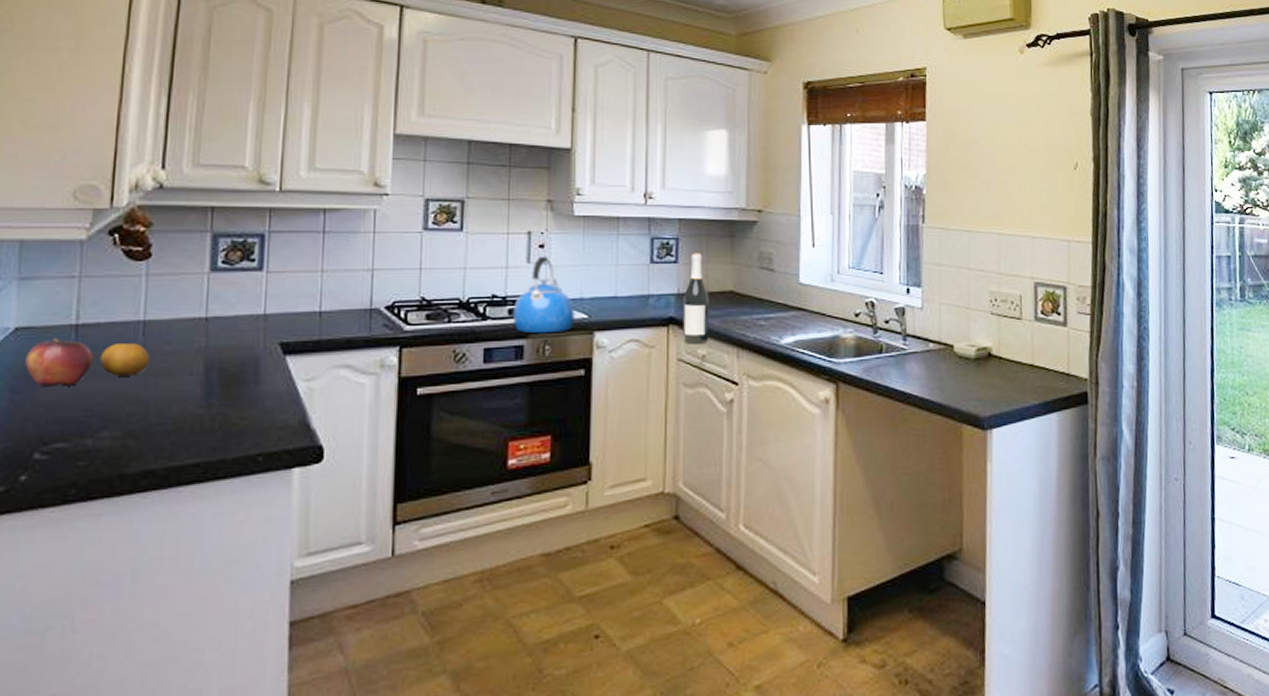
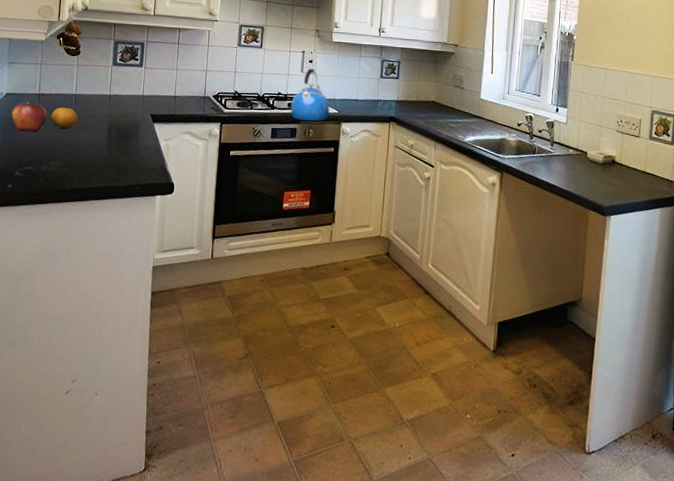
wine bottle: present [683,253,709,346] -> none [399,72,418,138]

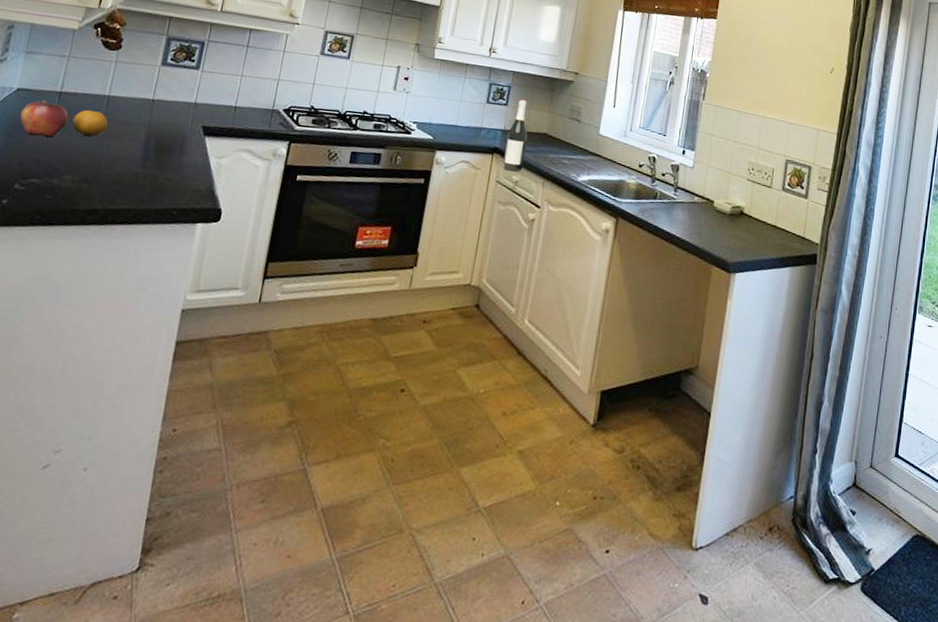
kettle: present [290,68,330,122] -> none [376,86,424,148]
wine bottle: none [399,72,418,138] -> present [502,99,528,173]

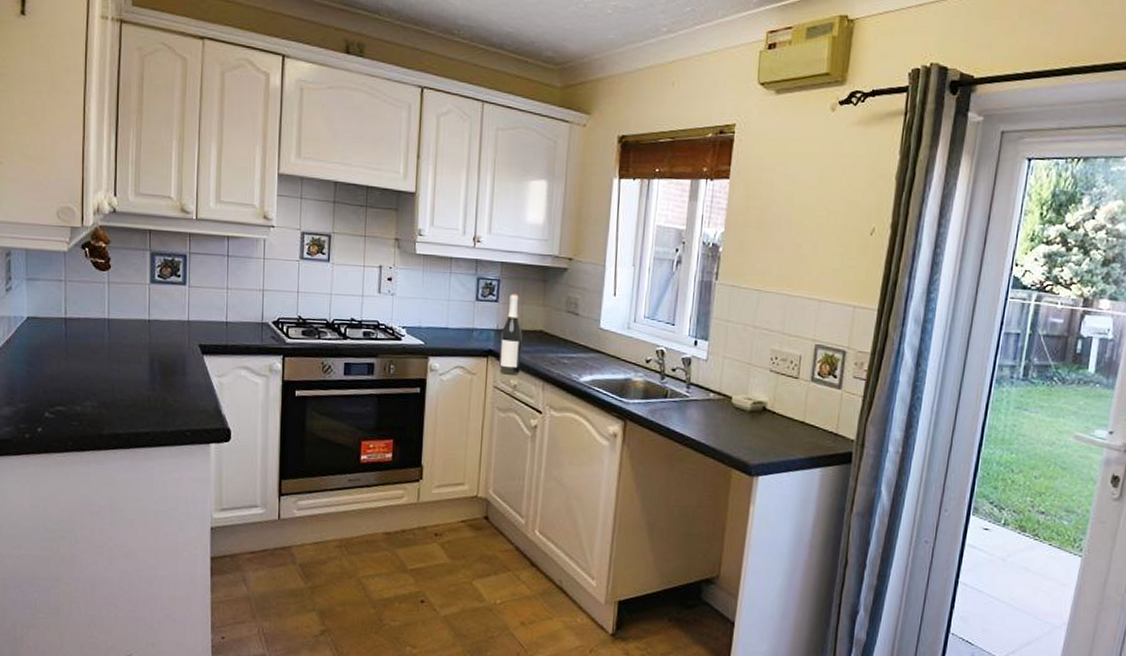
fruit: present [19,100,69,138] -> none [35,327,78,365]
fruit: present [72,110,109,136] -> none [81,335,114,361]

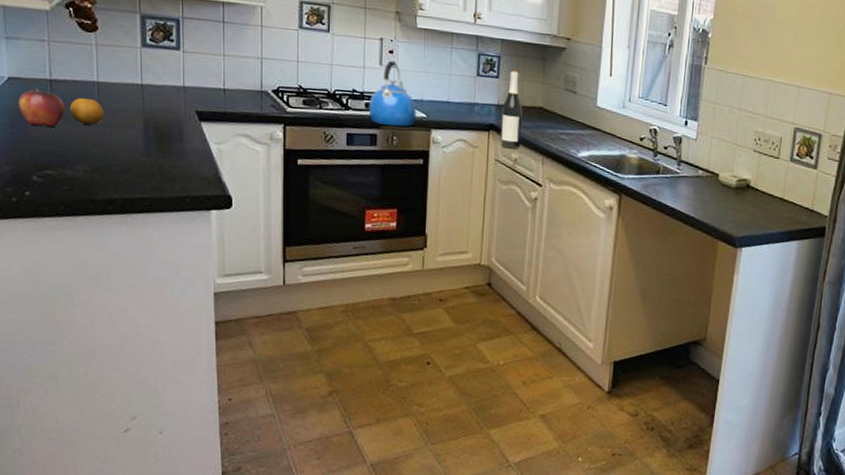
fruit: none [35,327,78,365] -> present [18,89,65,128]
fruit: none [81,335,114,361] -> present [69,98,105,125]
kettle: none [366,287,414,355] -> present [368,60,417,127]

